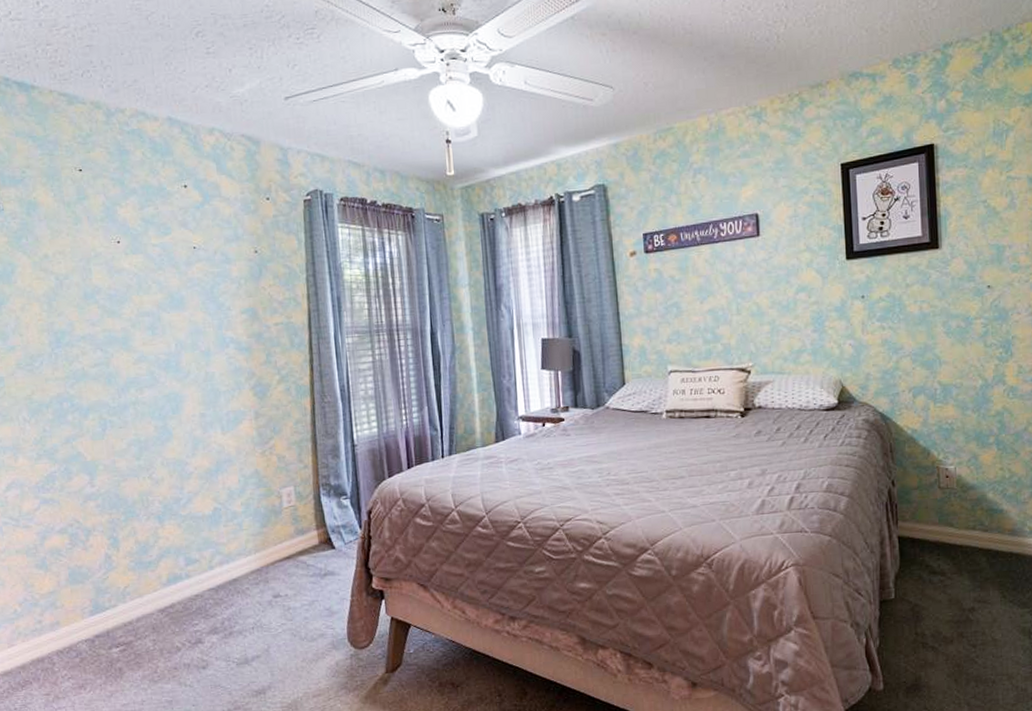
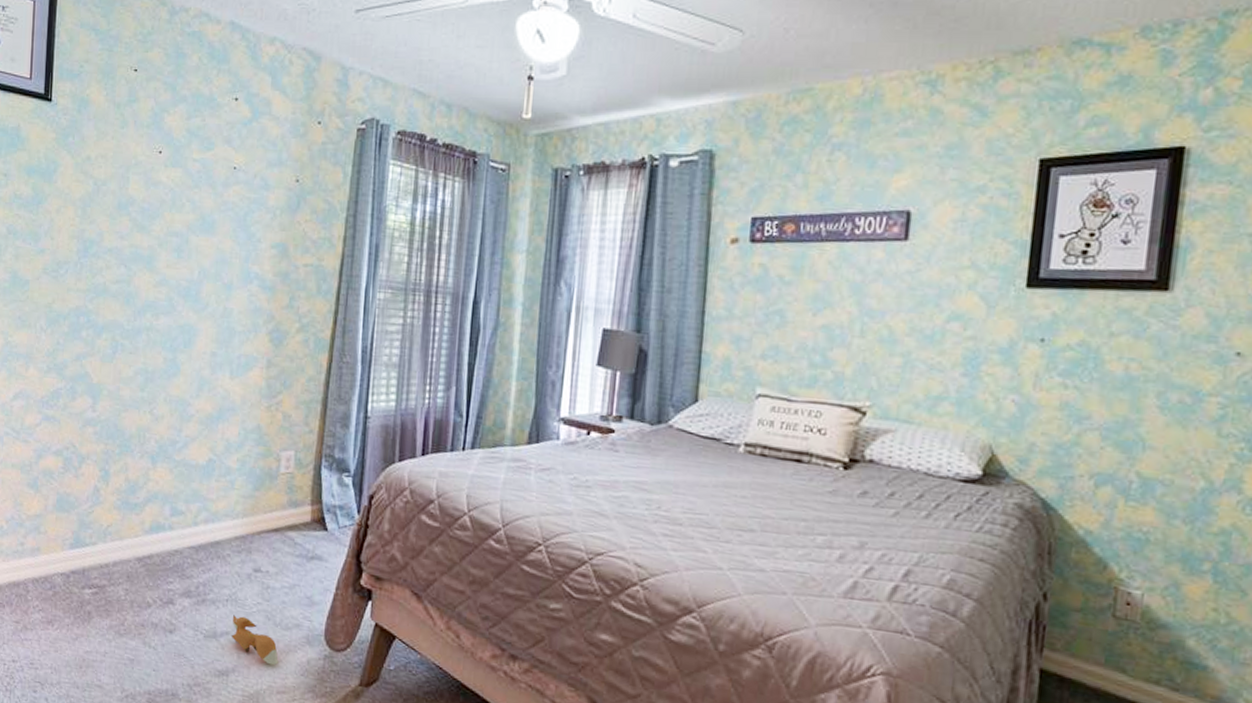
dog toy: none [261,638,311,675] -> present [231,615,280,666]

